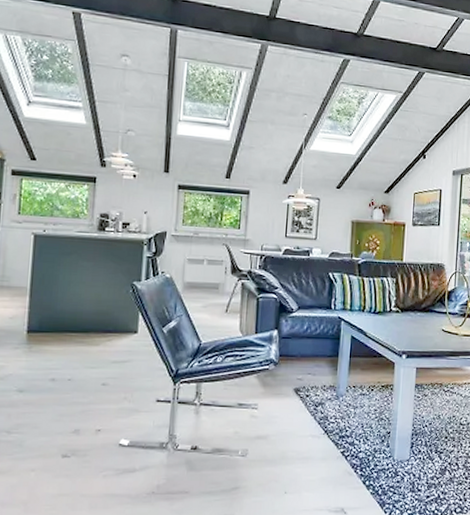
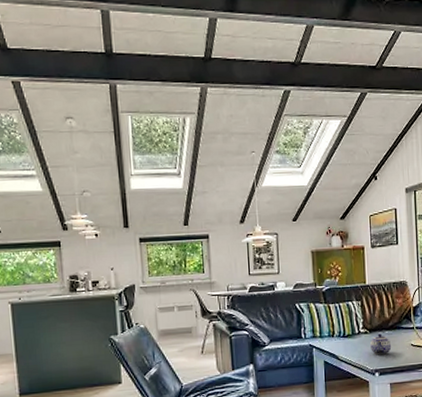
teapot: none [400,314,422,337] -> present [370,333,392,355]

